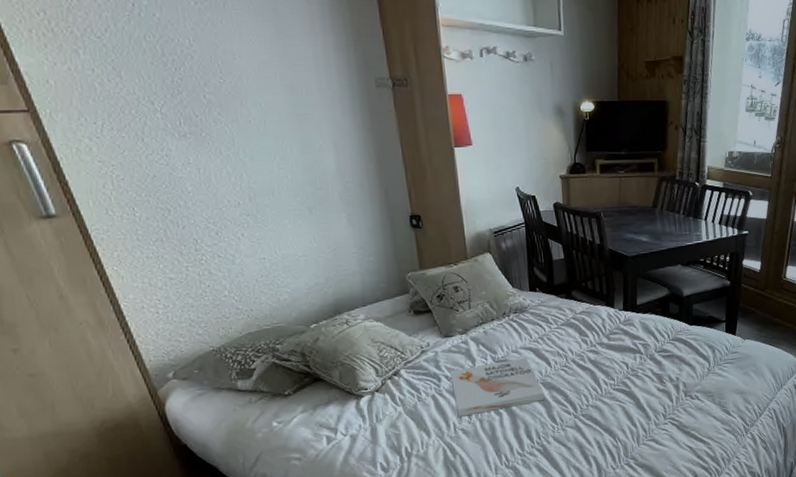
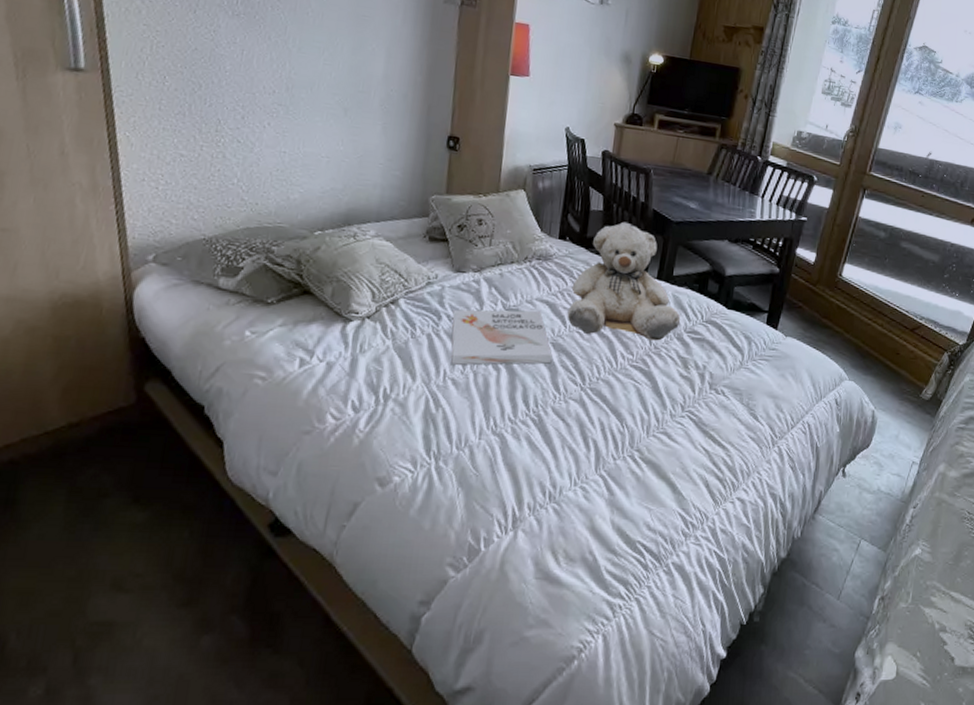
teddy bear: none [549,265,651,370] -> present [567,221,681,341]

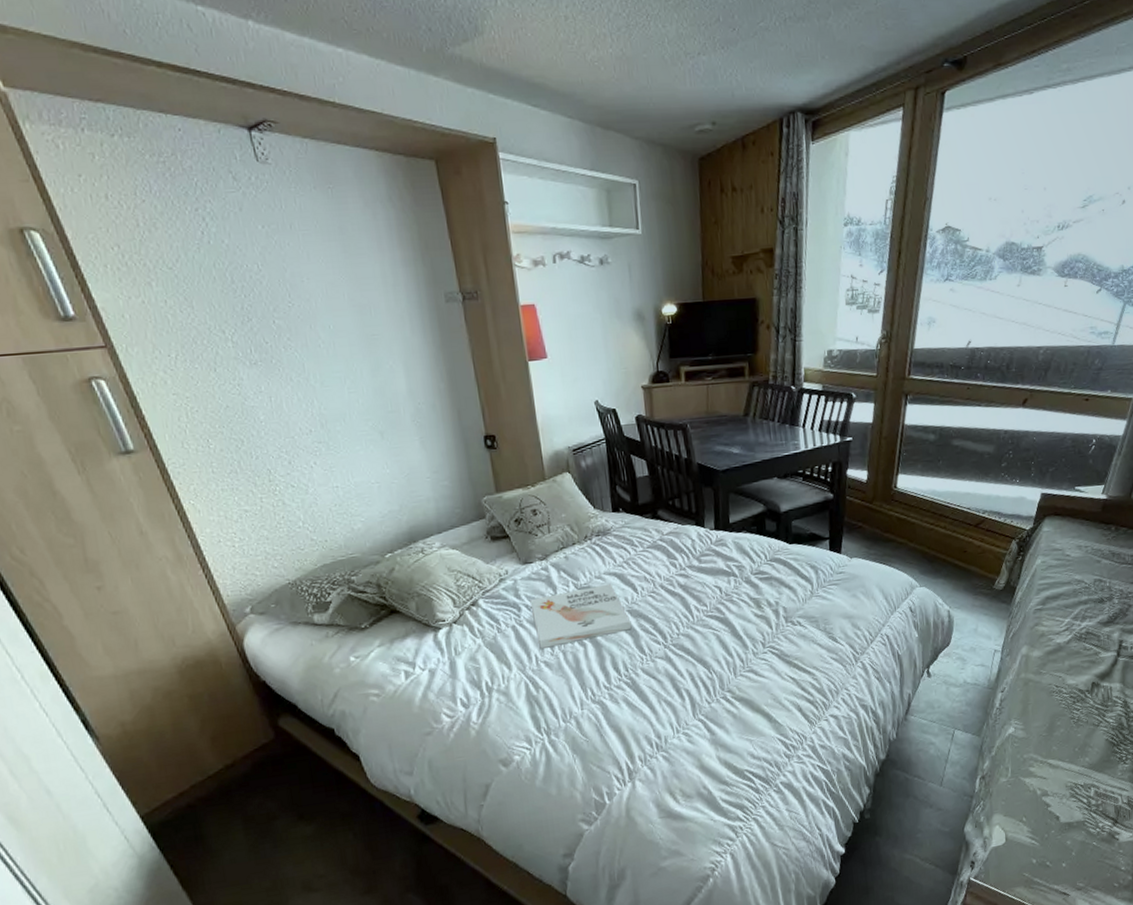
teddy bear: present [567,221,681,341] -> none [635,481,746,596]

